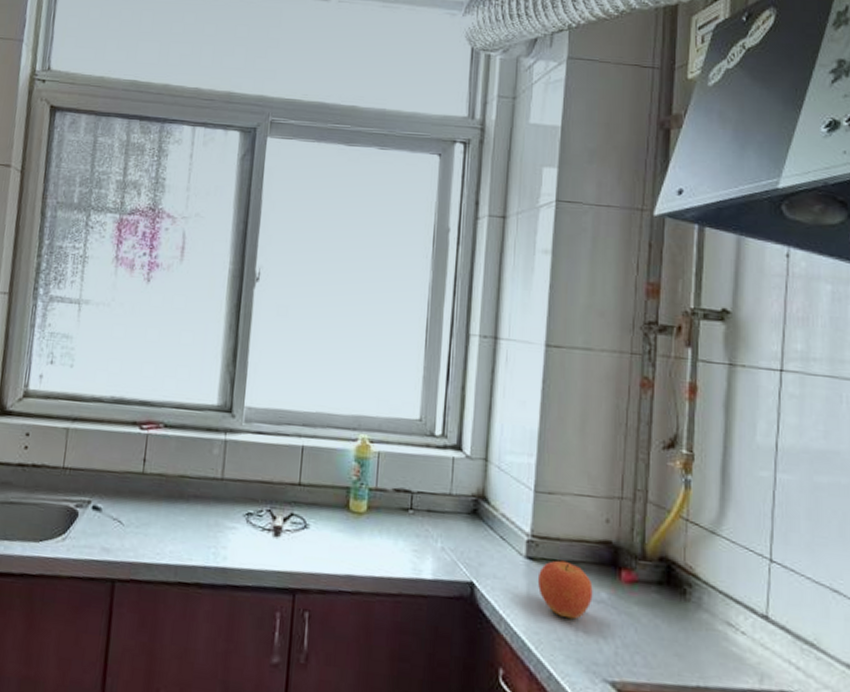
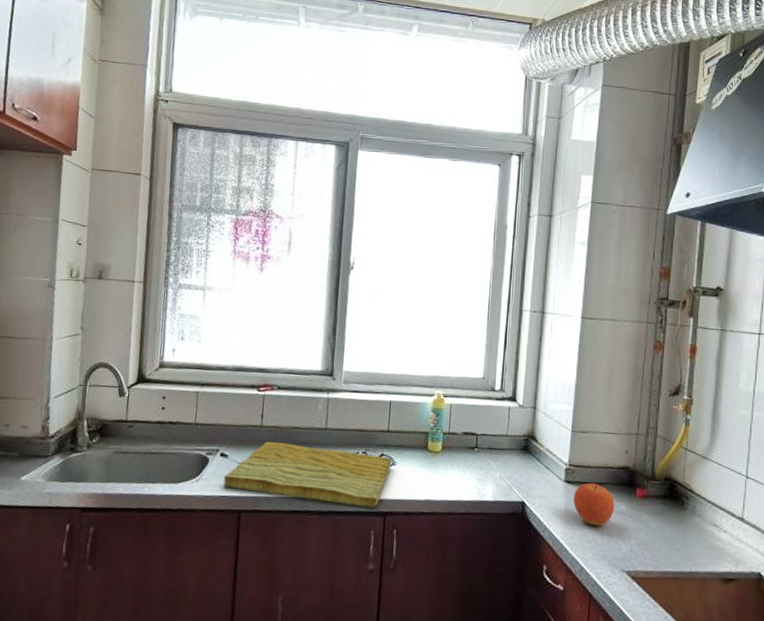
cutting board: none [95,493,304,583] -> present [223,441,392,508]

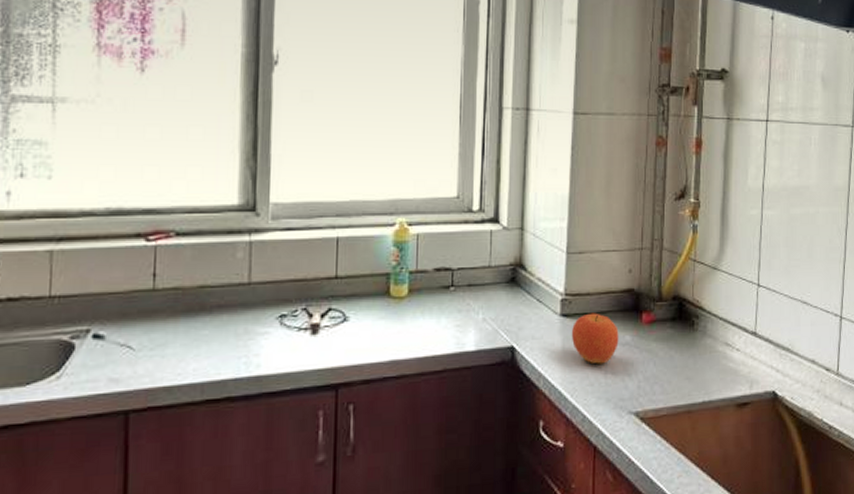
cutting board: present [223,441,392,508] -> none [100,309,343,383]

